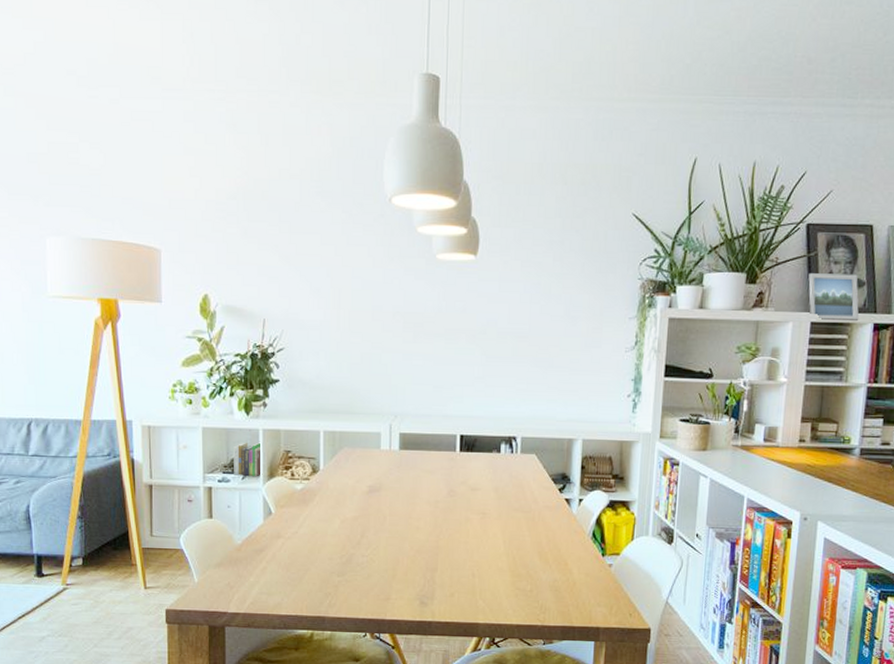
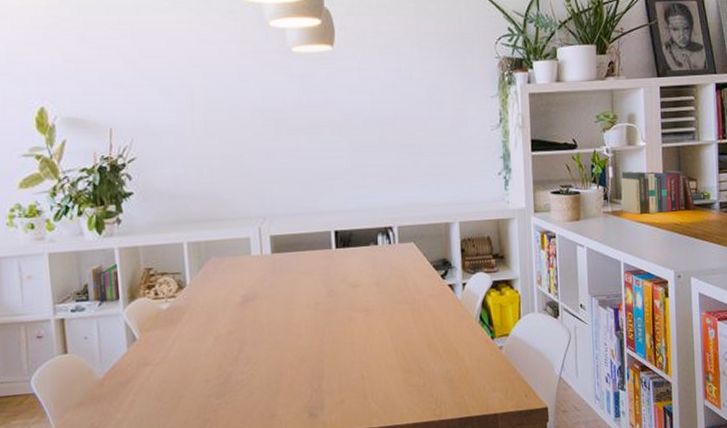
books: none [752,407,833,453] -> present [620,170,695,216]
picture frame: present [808,273,859,322] -> none [652,39,702,85]

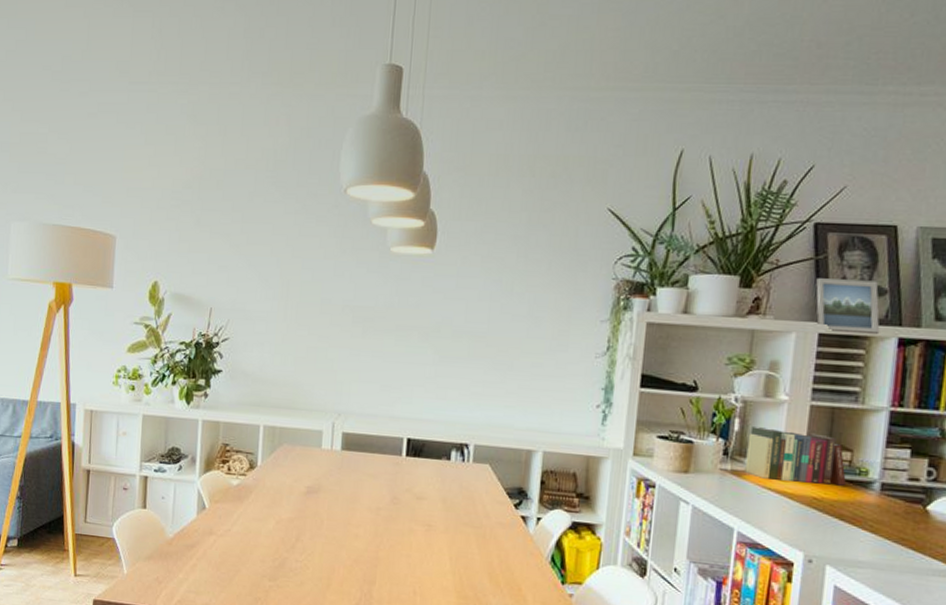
books: present [86,262,122,302] -> none [170,432,199,468]
picture frame: none [652,39,702,85] -> present [815,278,880,335]

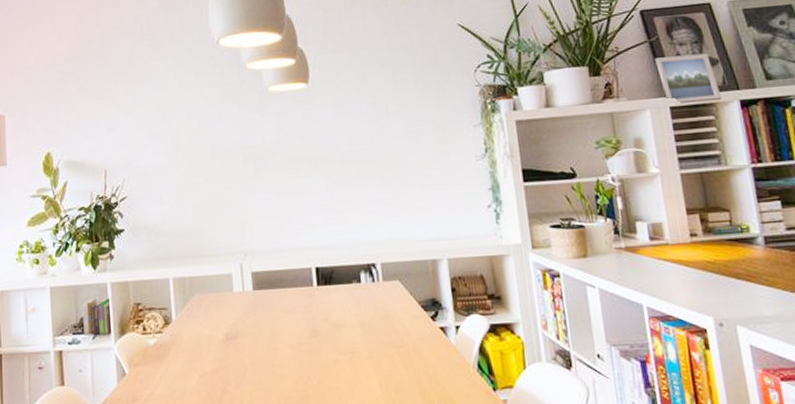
books: none [170,432,199,468] -> present [82,297,114,336]
books: present [745,427,846,486] -> none [632,199,732,252]

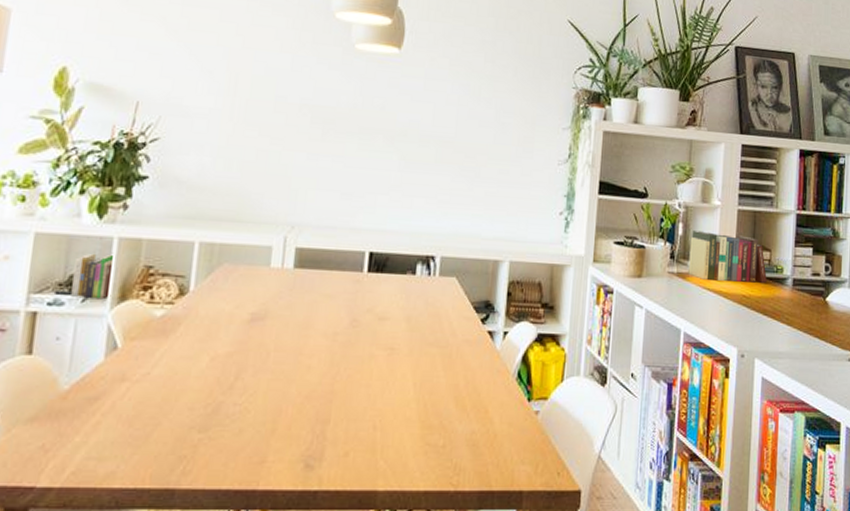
books: none [632,199,732,252] -> present [688,231,767,283]
picture frame: present [655,53,722,105] -> none [738,95,786,147]

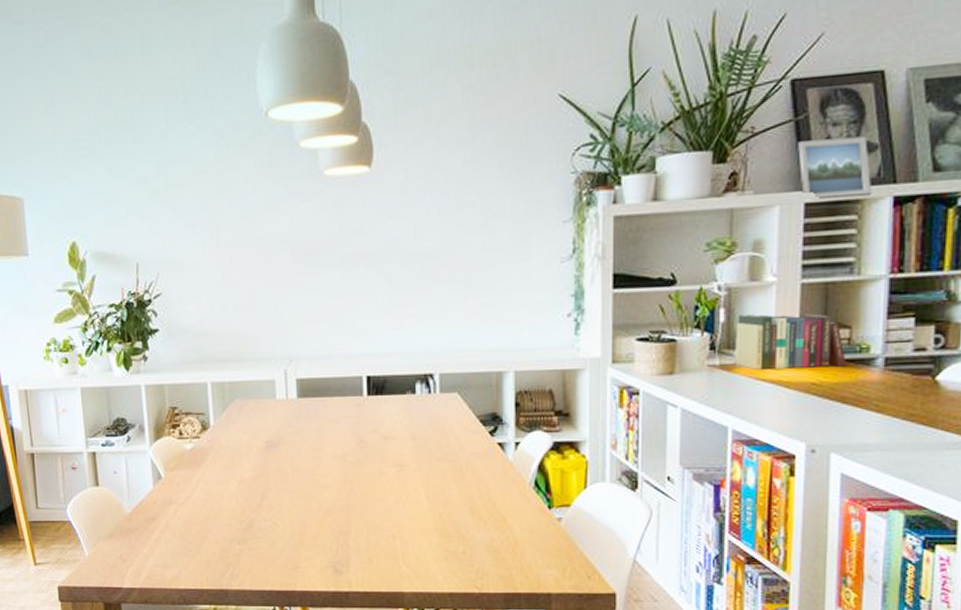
books: present [71,253,113,298] -> none [115,400,149,438]
picture frame: none [738,95,786,147] -> present [798,136,873,201]

